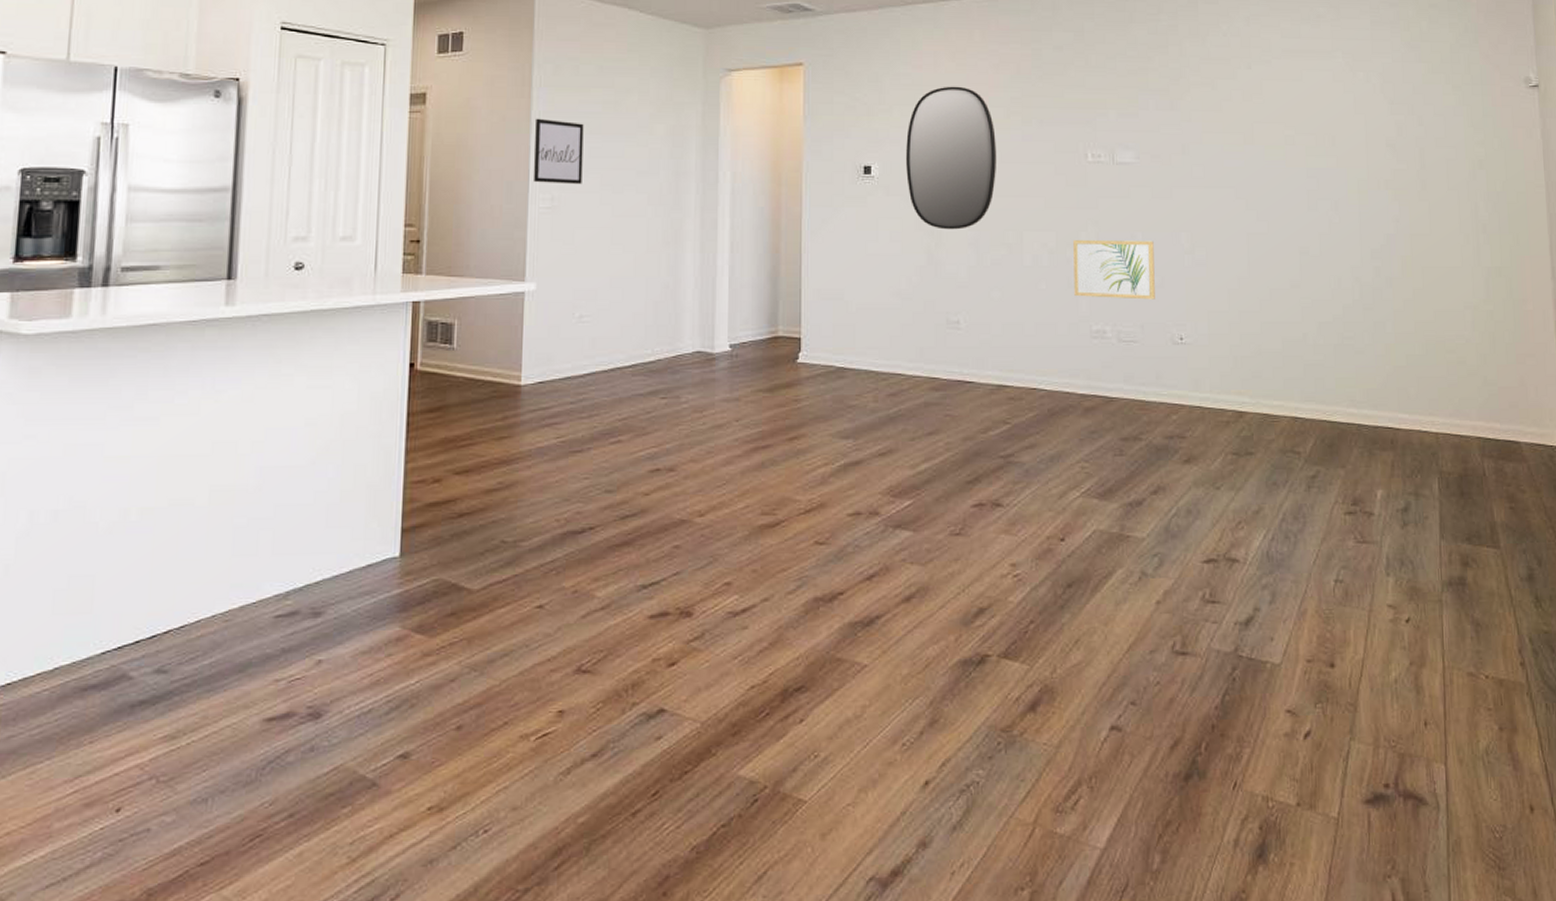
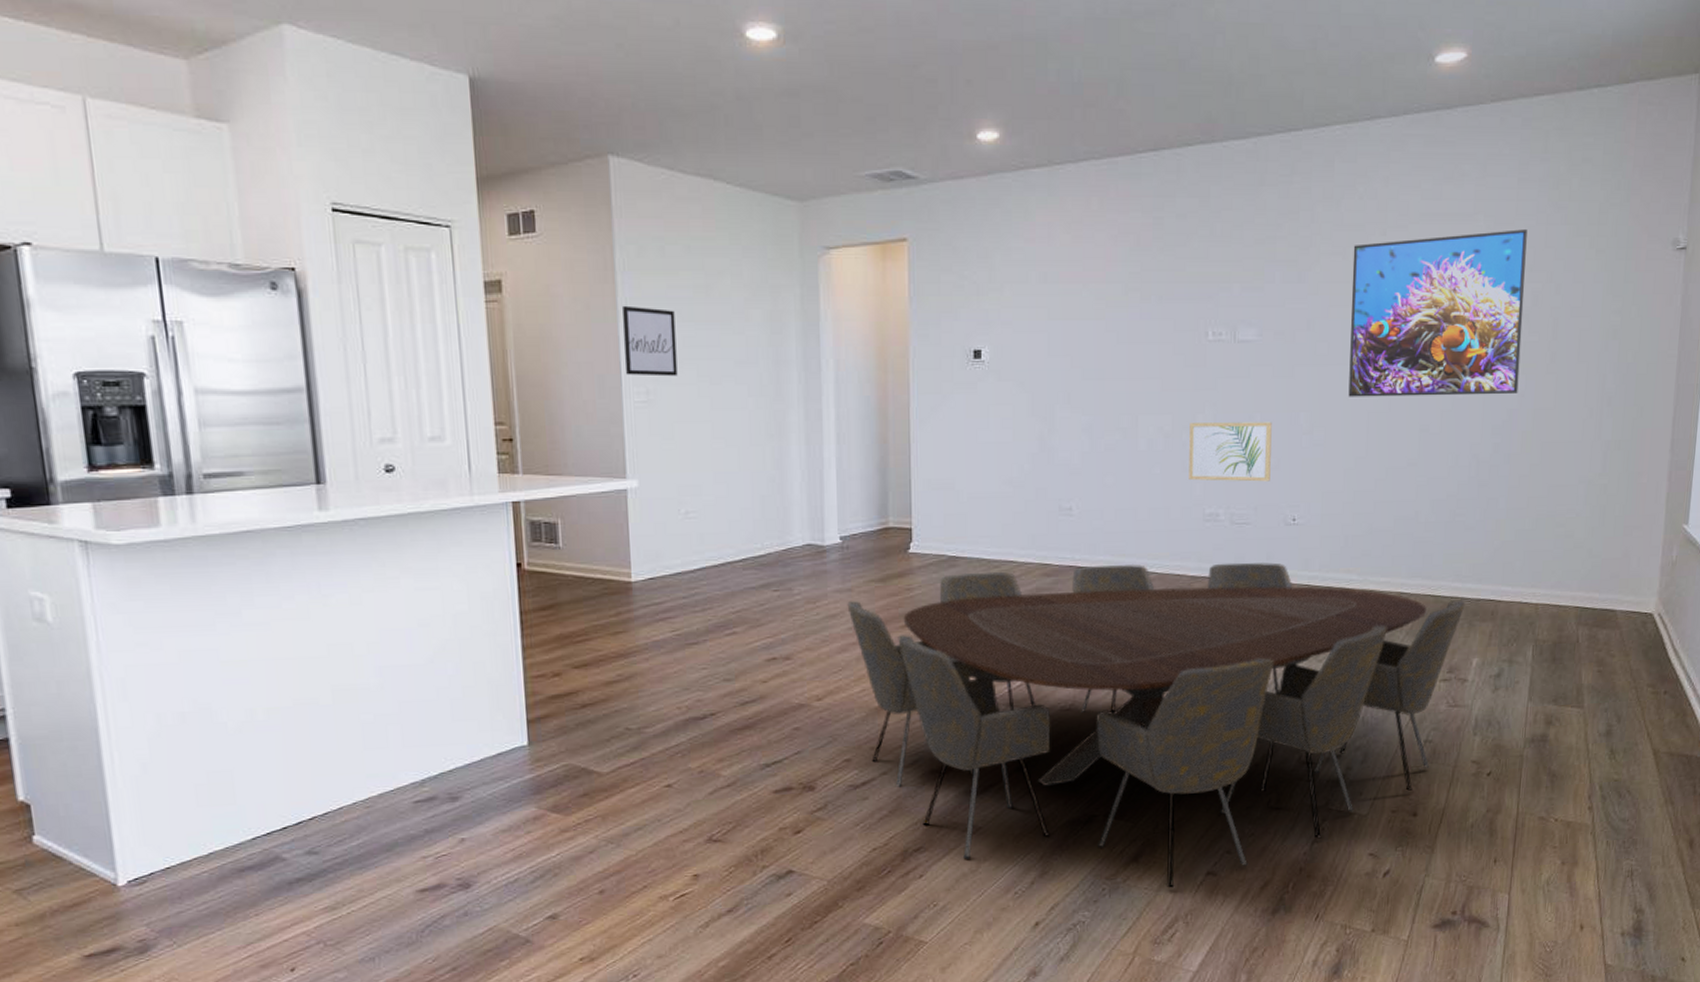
dining table: none [734,380,1362,744] -> present [847,562,1464,888]
home mirror: present [906,86,997,230] -> none [1018,261,1114,415]
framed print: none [1221,66,1393,220] -> present [1348,229,1527,397]

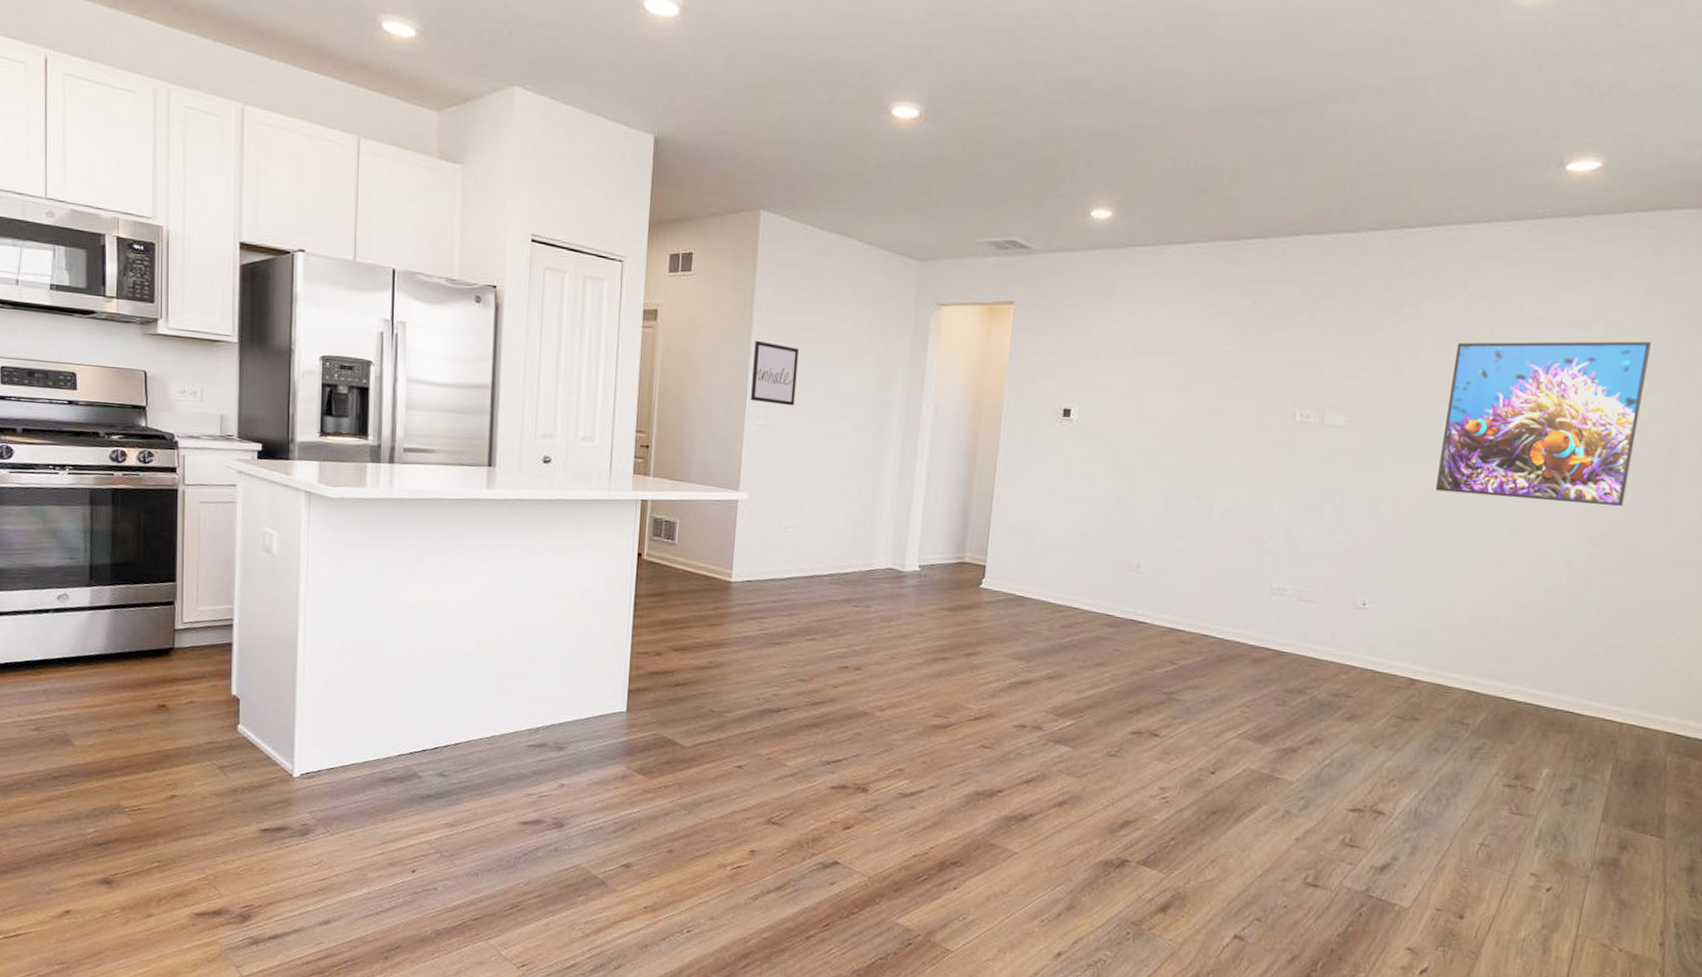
dining table: present [847,562,1464,888] -> none [918,613,1540,944]
wall art: present [1189,422,1272,482] -> none [1260,498,1352,564]

